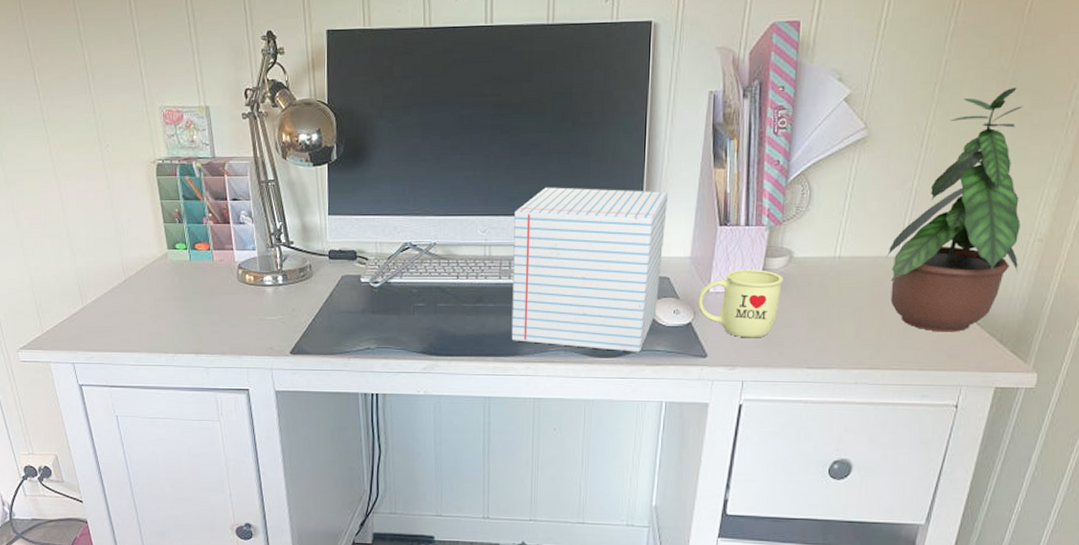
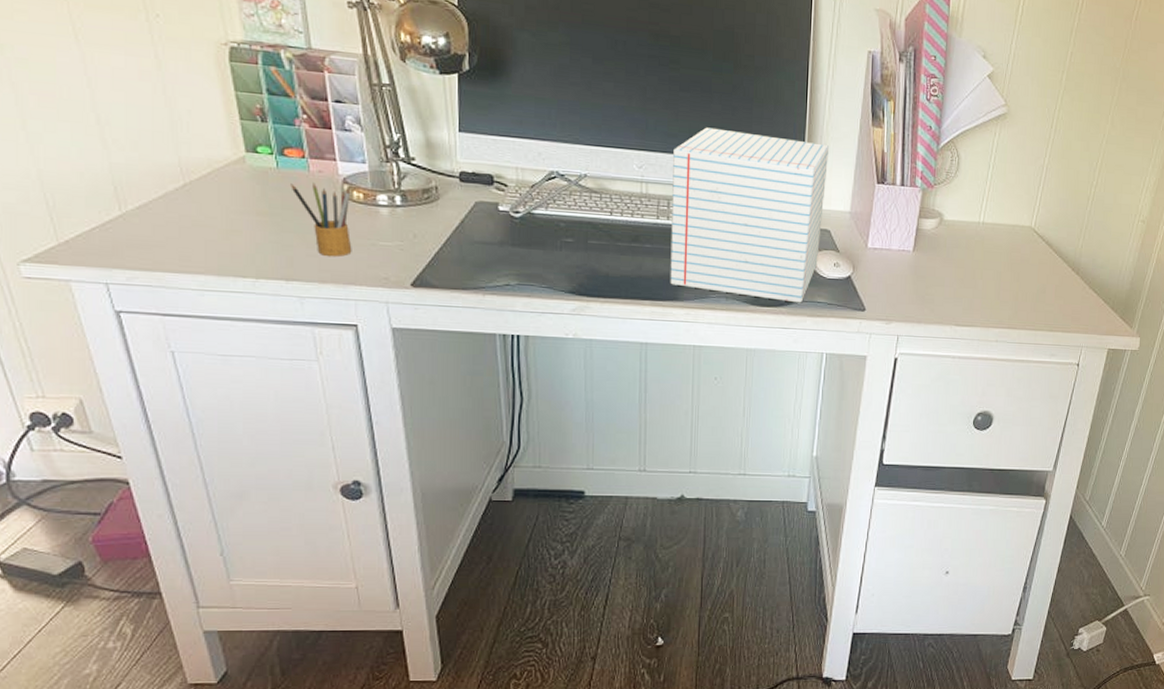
pencil box: none [200,270,245,332] -> present [291,182,352,257]
mug: present [697,270,784,338] -> none [856,227,935,295]
potted plant: present [886,87,1023,332] -> none [1022,84,1131,298]

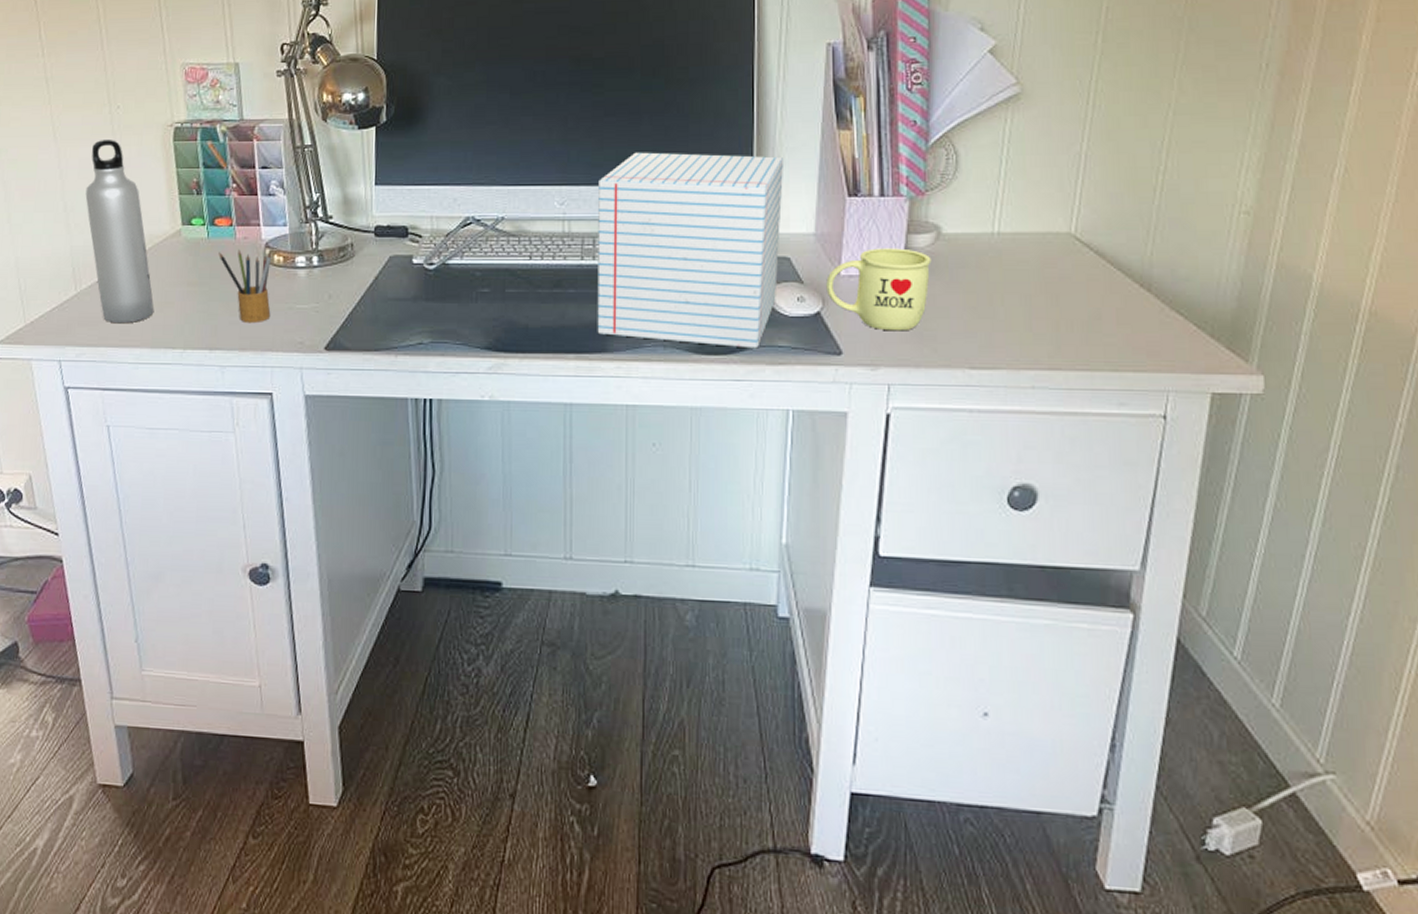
water bottle: none [123,49,219,249] -> present [85,140,154,324]
mug: none [856,227,935,295] -> present [826,248,932,331]

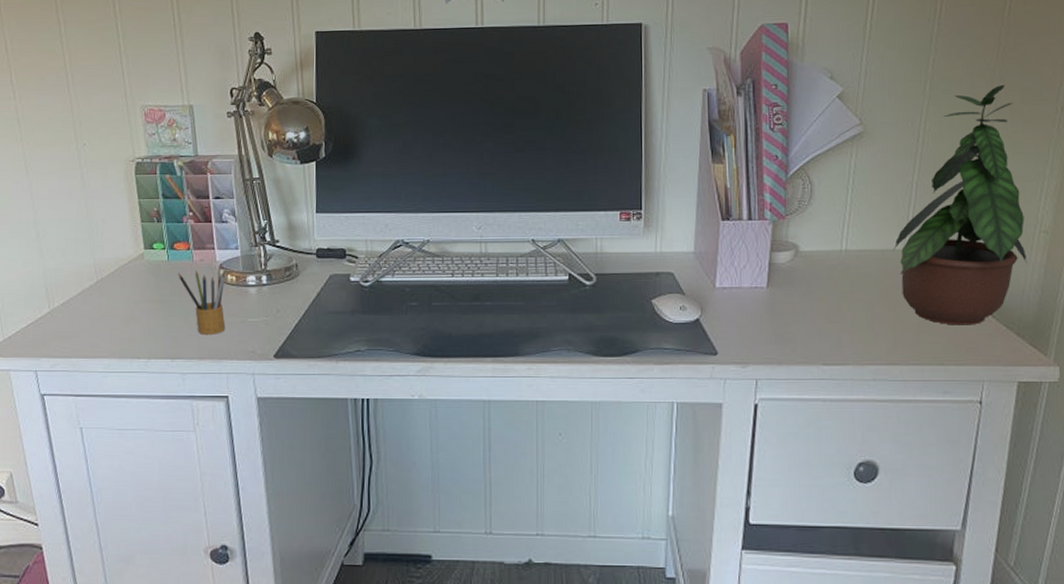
water bottle: present [85,140,154,324] -> none [56,174,121,337]
notepad: present [597,152,783,349] -> none [511,183,667,351]
mug: present [826,248,932,331] -> none [704,264,791,334]
potted plant: none [1056,36,1223,324] -> present [893,84,1027,325]

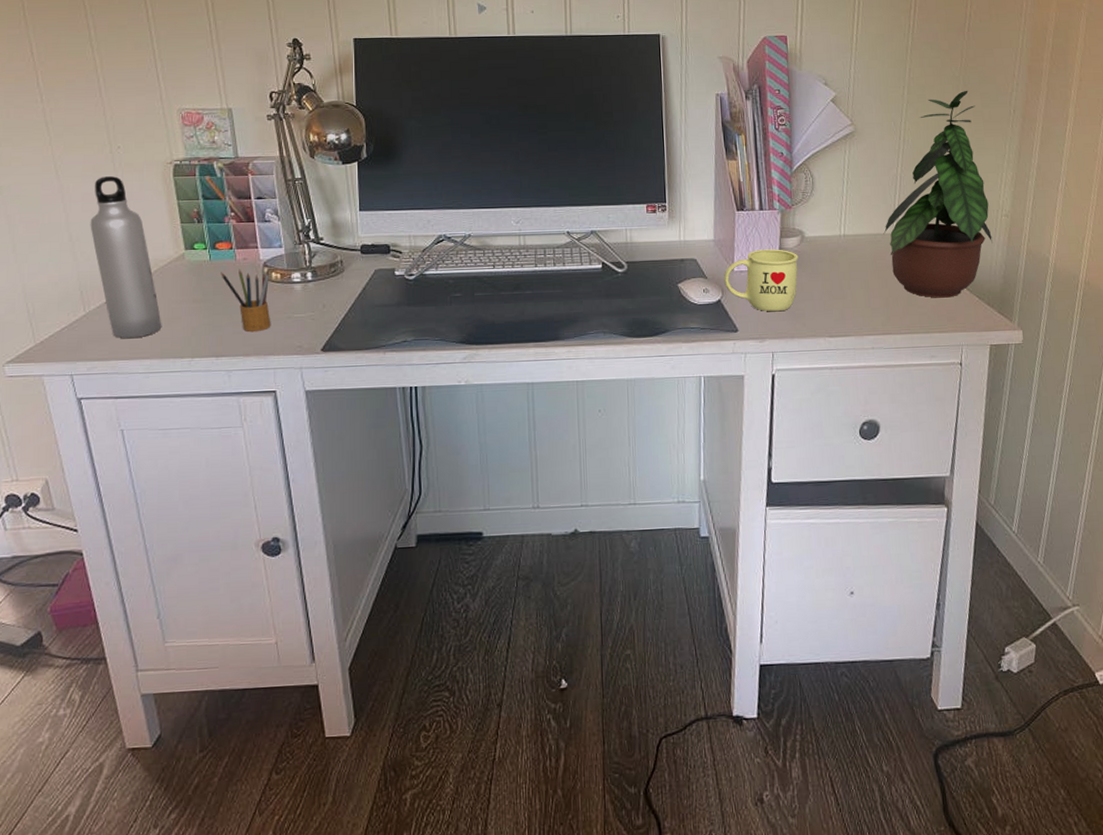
water bottle: none [56,174,121,337] -> present [90,176,162,339]
mug: none [704,264,791,334] -> present [724,249,799,312]

